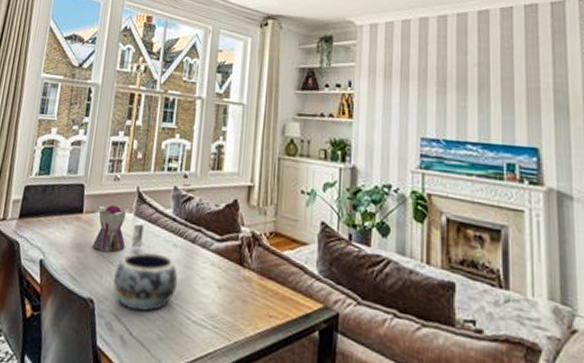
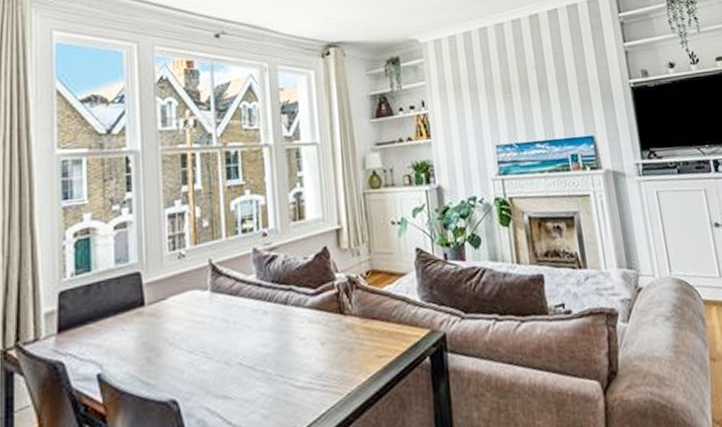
teapot: present [93,205,144,252] -> none [159,286,226,343]
decorative bowl: present [113,251,178,313] -> none [197,326,275,397]

